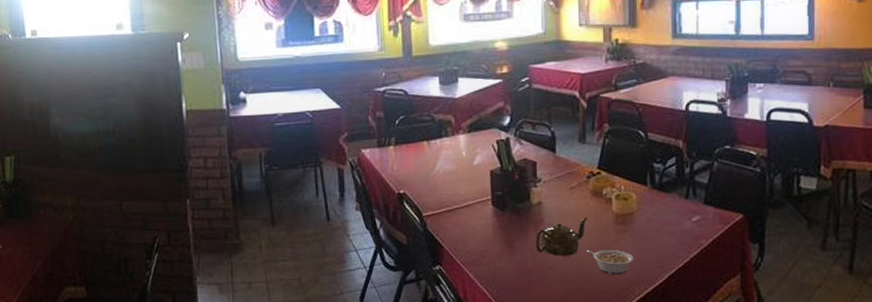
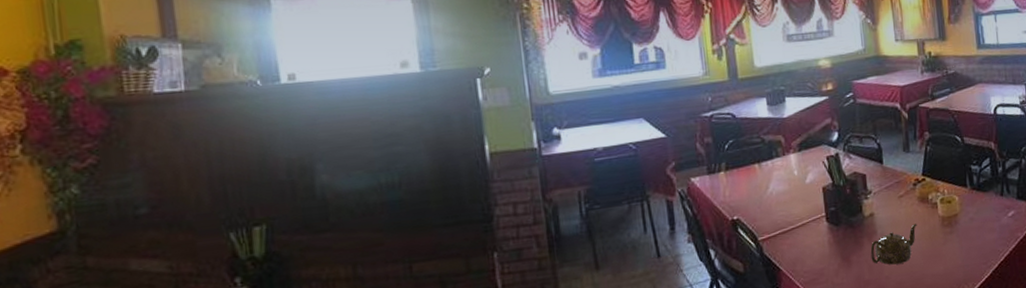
legume: present [586,249,634,275] -> none [918,251,961,277]

